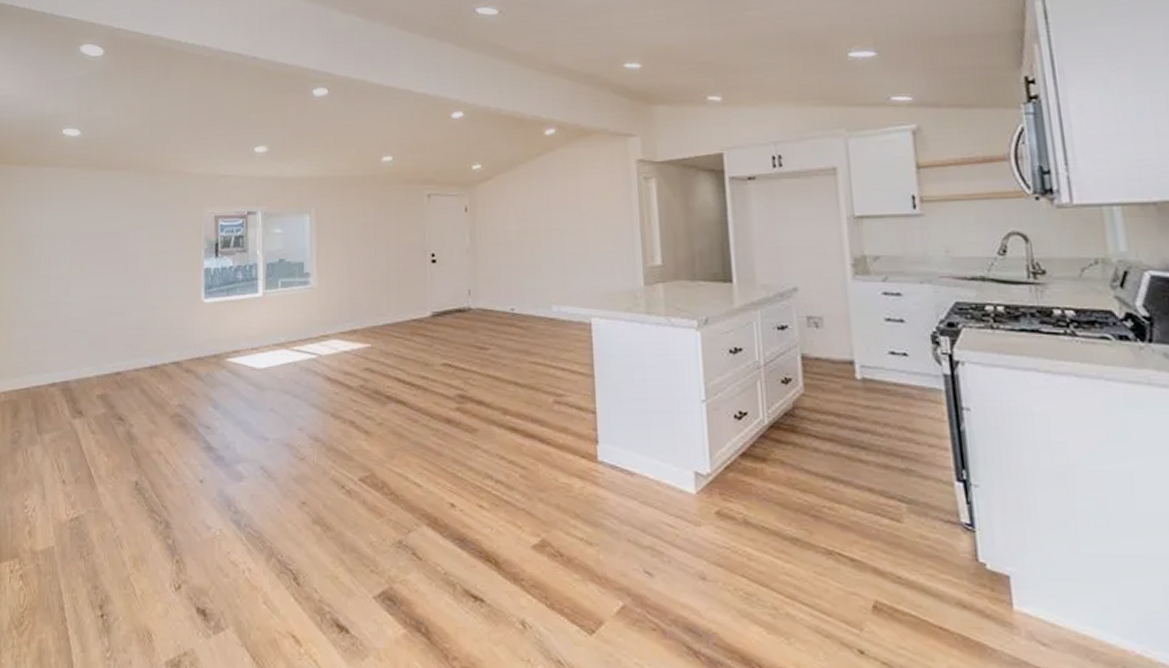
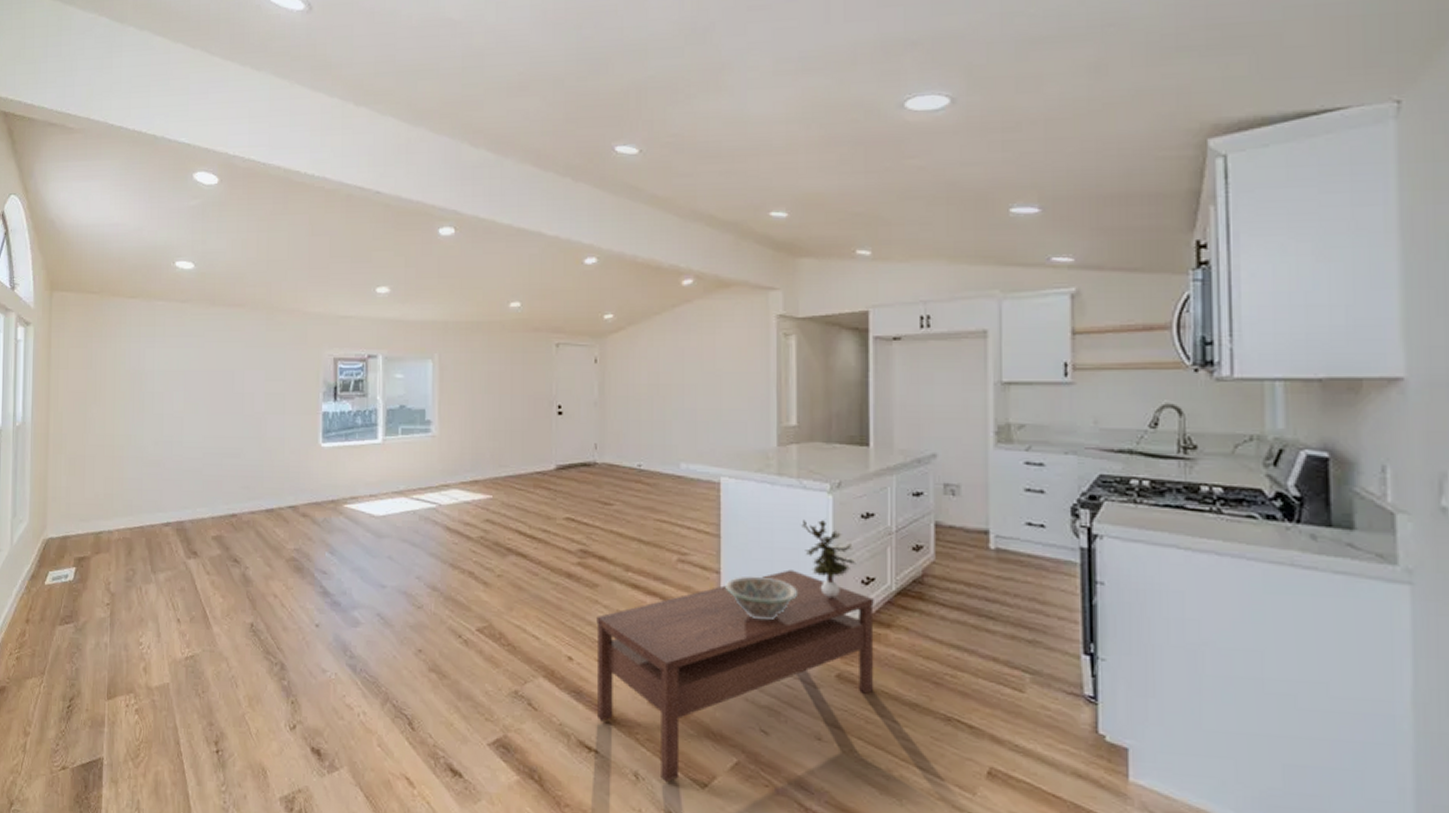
coffee table: none [477,407,755,630] -> present [596,569,874,783]
decorative bowl: none [602,415,674,459] -> present [725,576,798,621]
potted plant: none [672,357,730,435] -> present [802,520,858,599]

